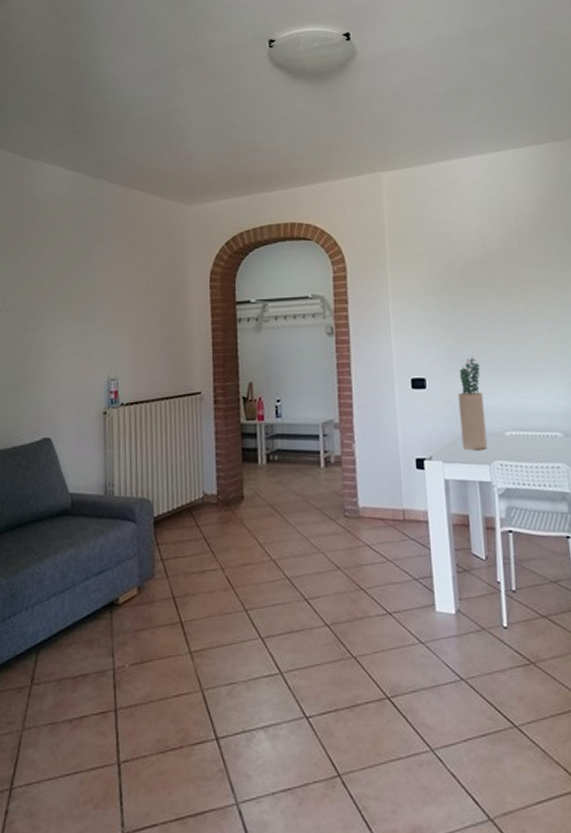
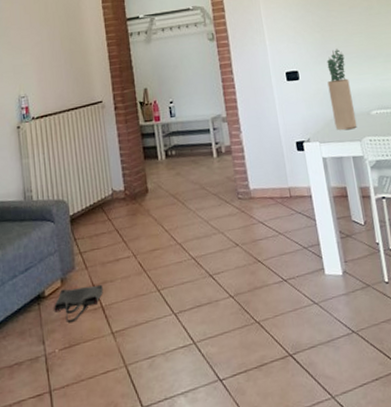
tote bag: none [127,597,184,637] -> present [54,284,103,324]

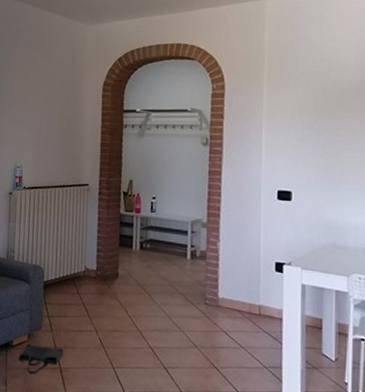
vase: present [326,48,357,131] -> none [321,176,348,263]

